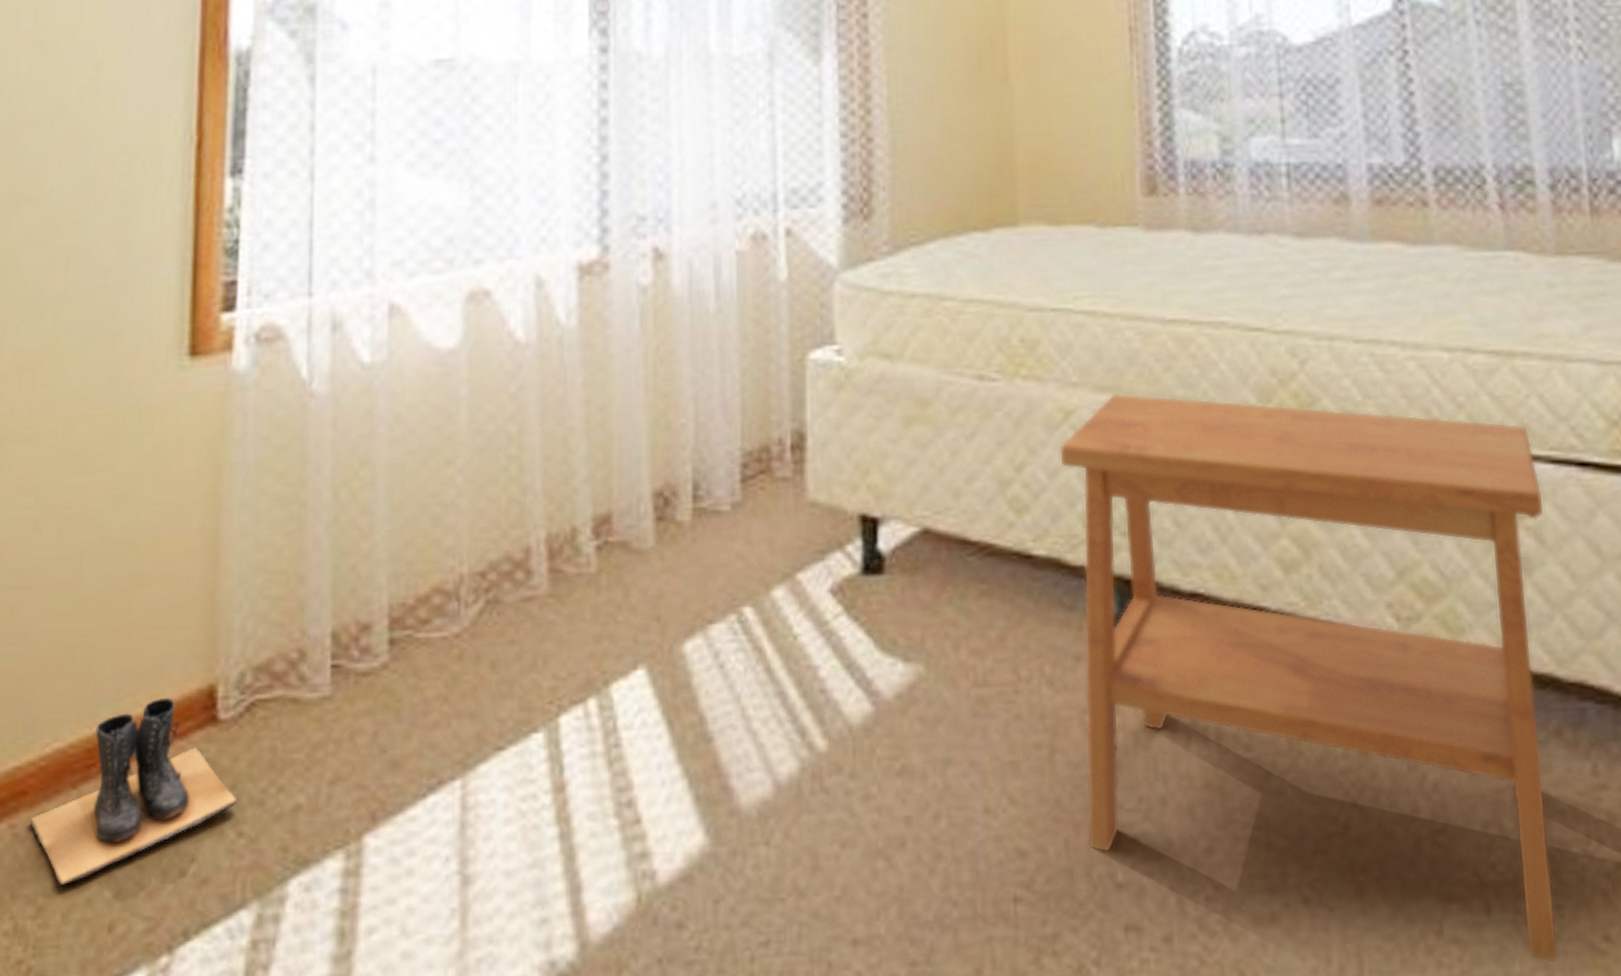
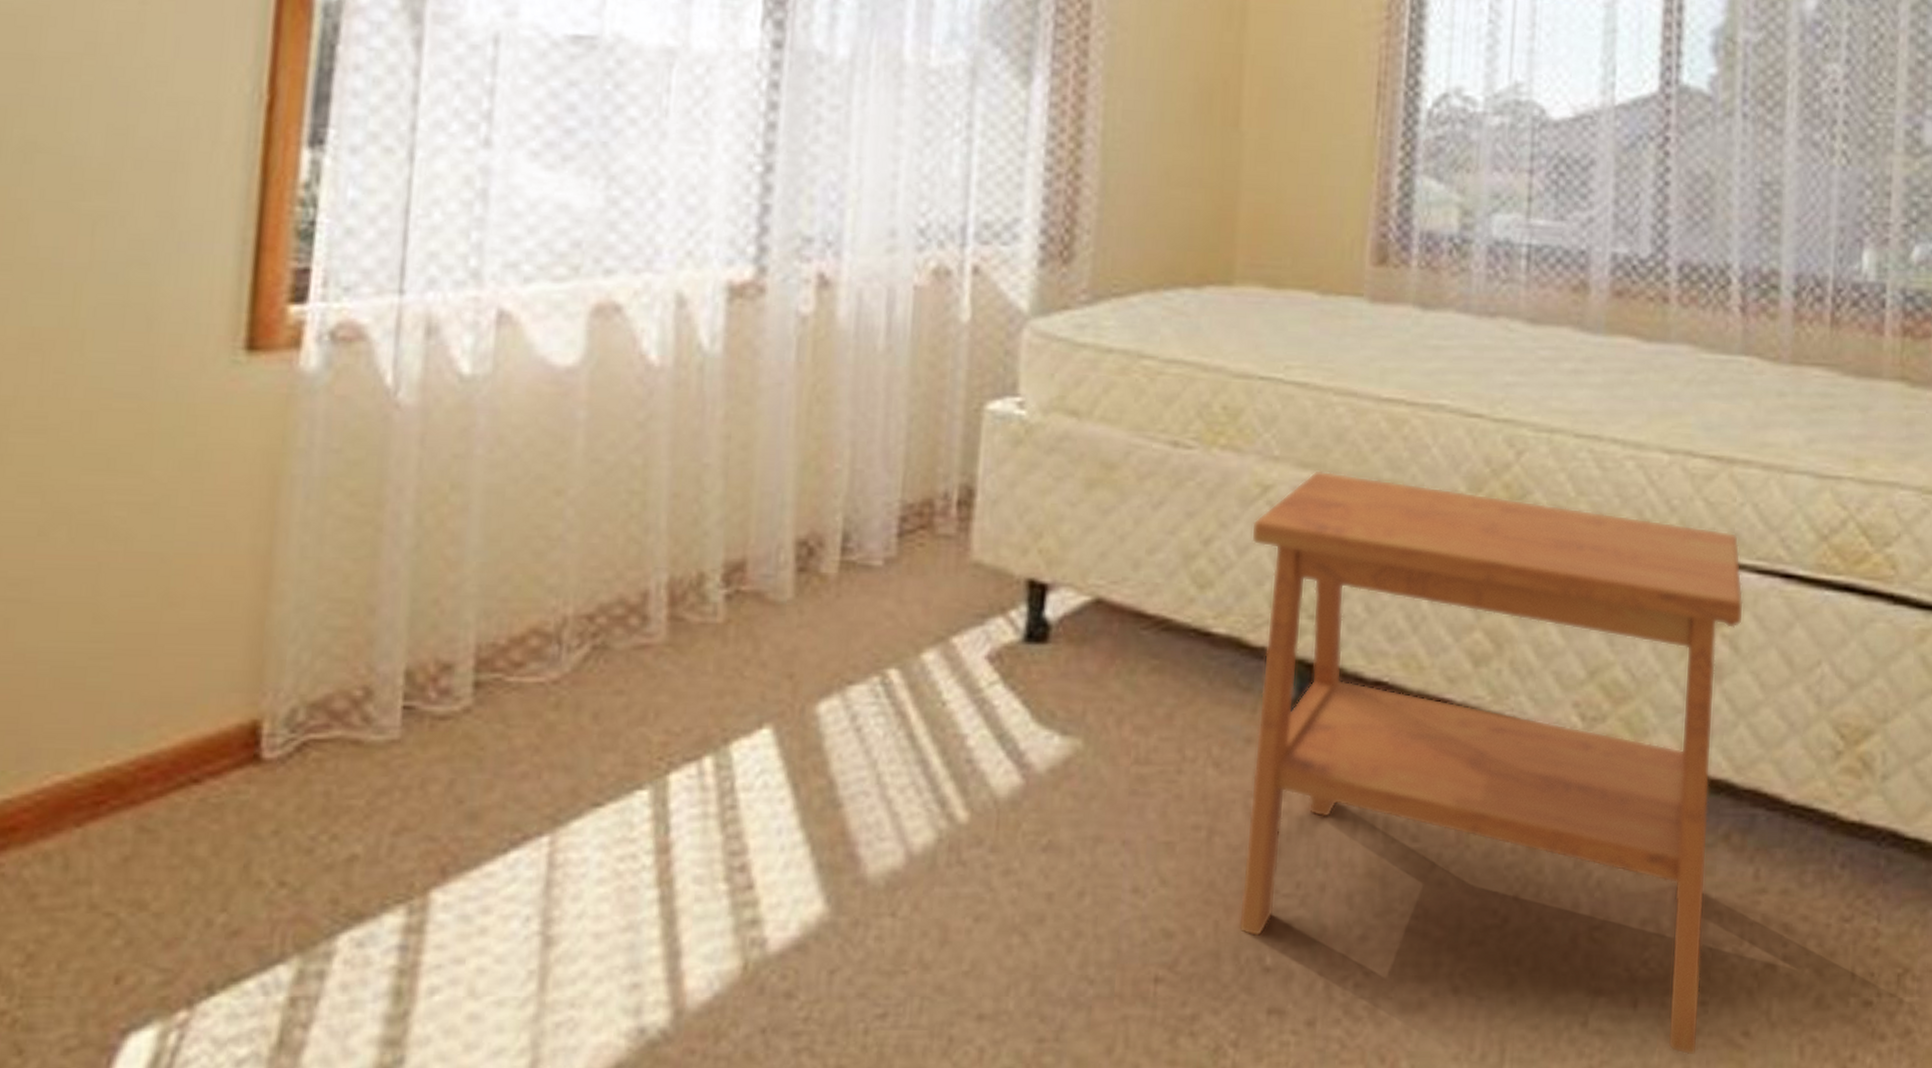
boots: present [30,697,237,886] -> none [21,731,281,932]

